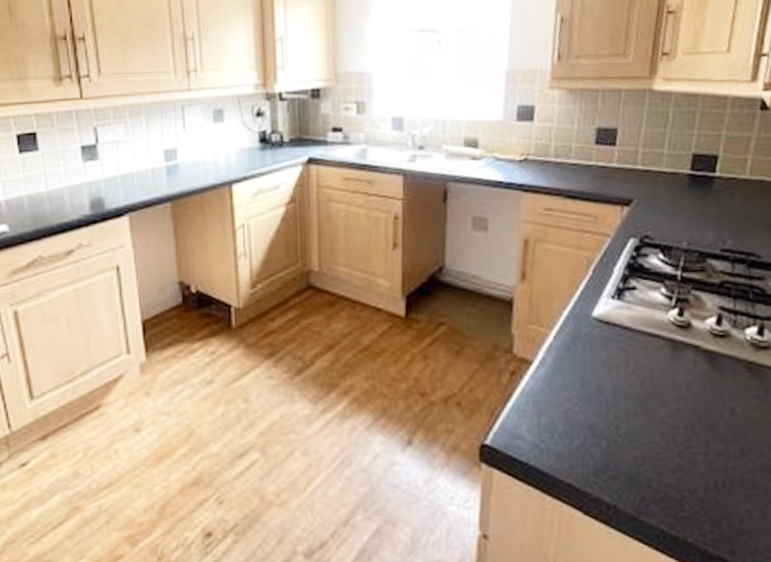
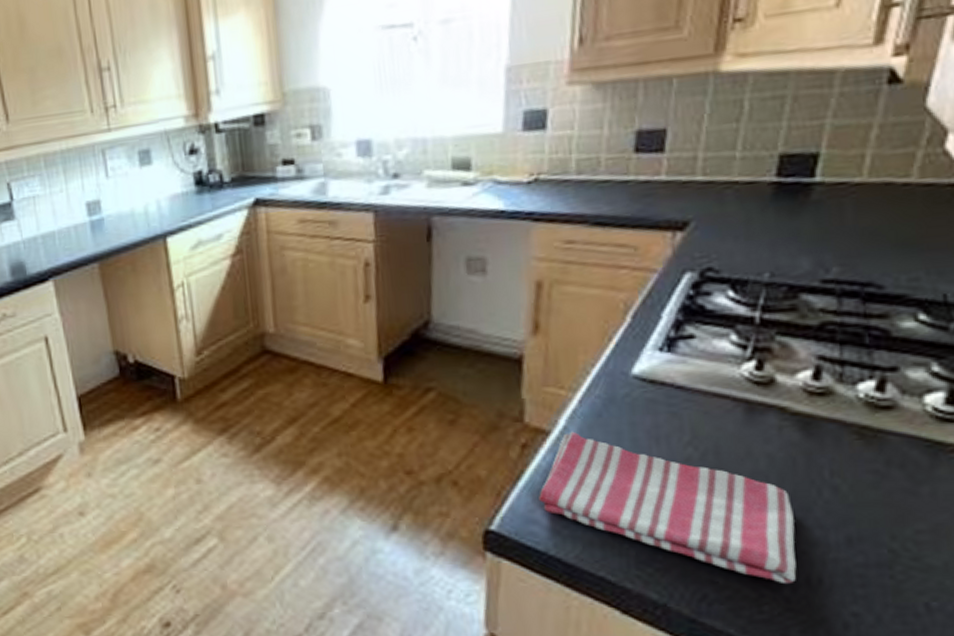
dish towel: none [523,361,708,488] -> present [539,431,797,585]

